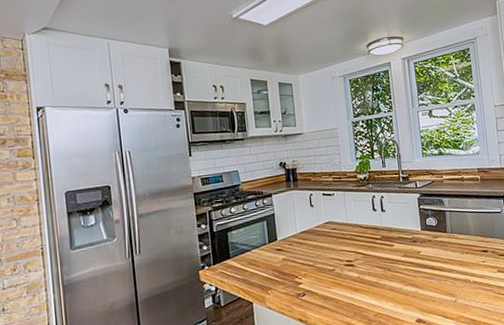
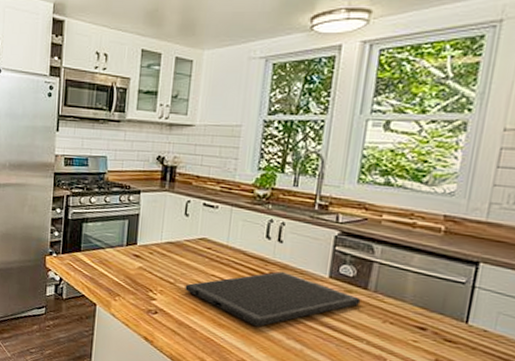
cutting board: none [322,233,445,283] -> present [185,271,361,327]

